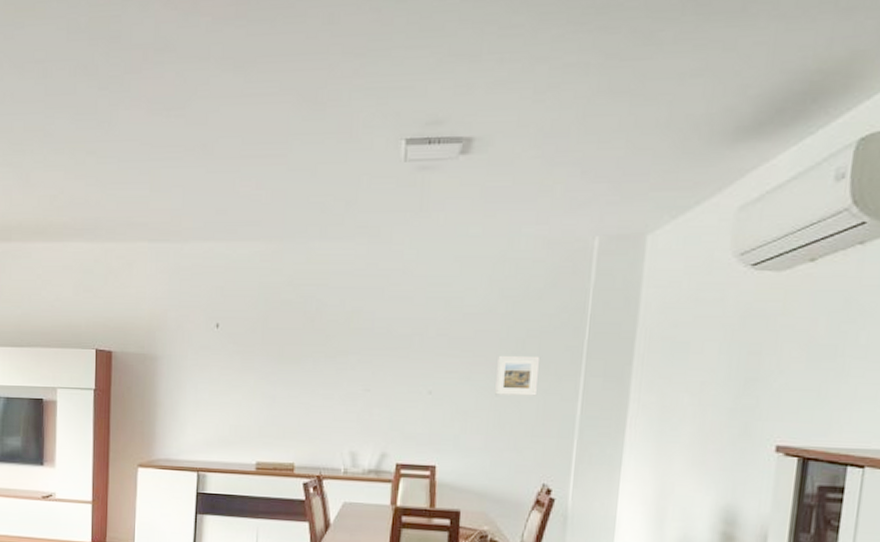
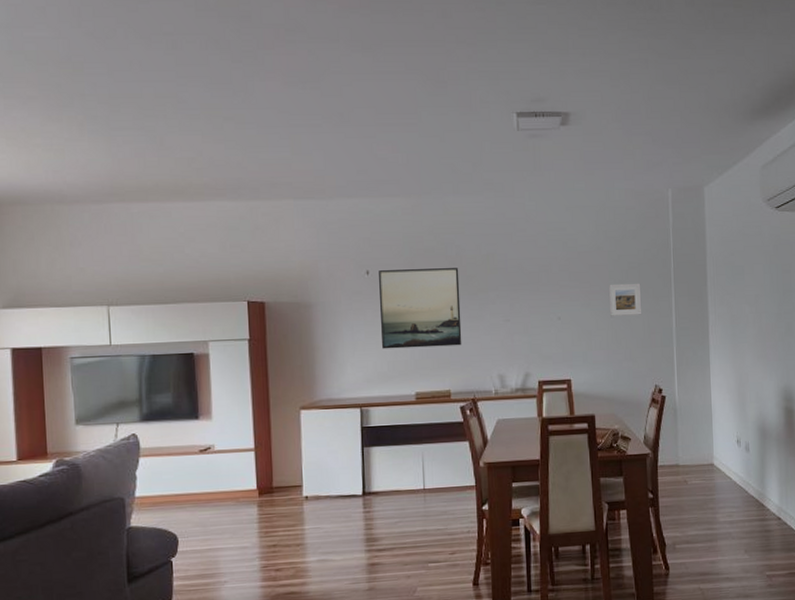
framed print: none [225,324,317,415] -> present [379,268,462,349]

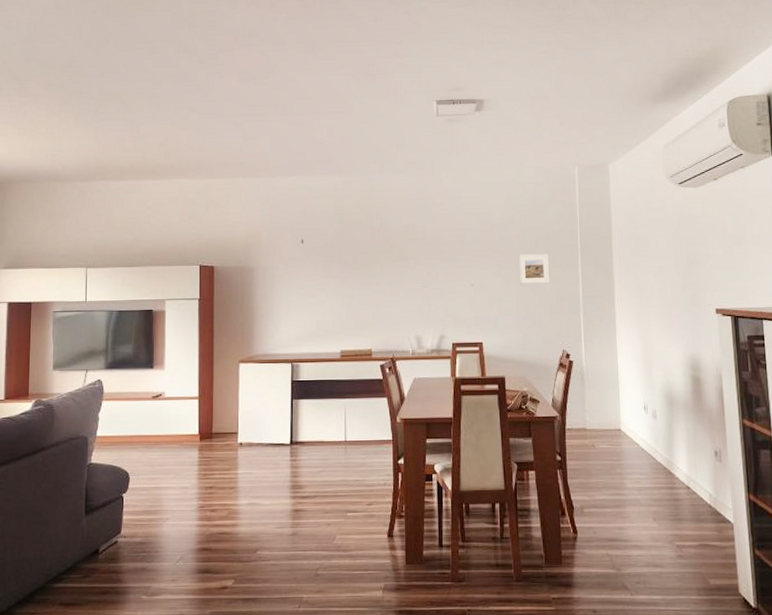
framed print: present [379,268,462,349] -> none [312,238,384,310]

